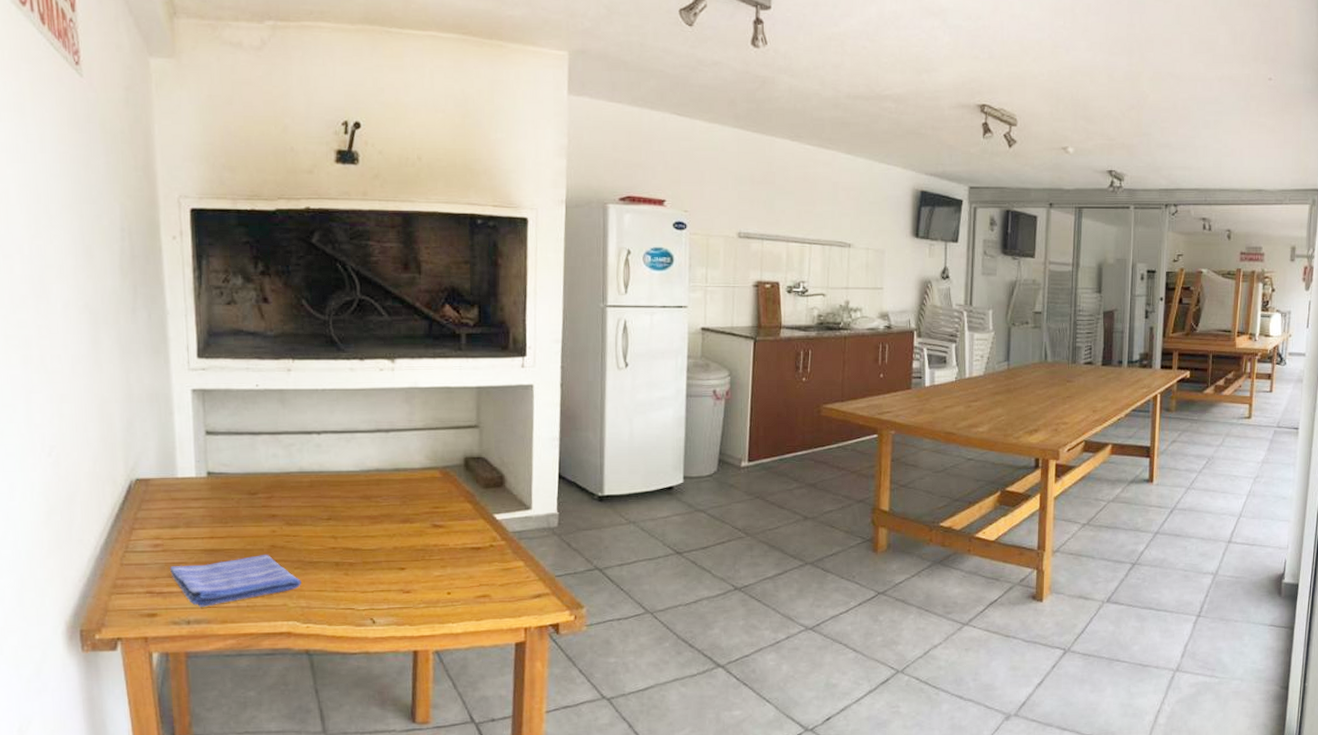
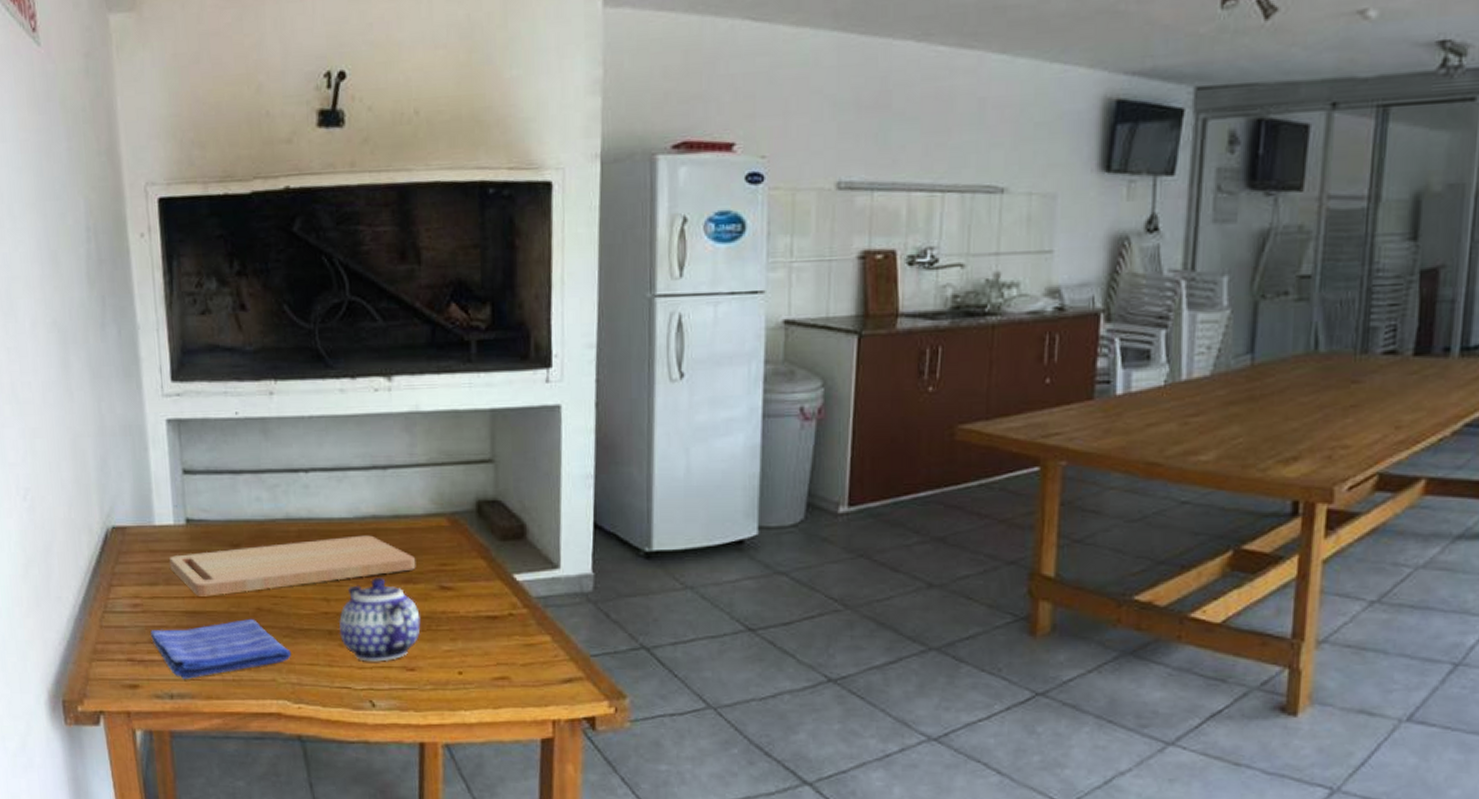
cutting board: none [190,485,413,537] -> present [169,535,416,597]
teapot: none [344,519,416,587] -> present [338,578,421,662]

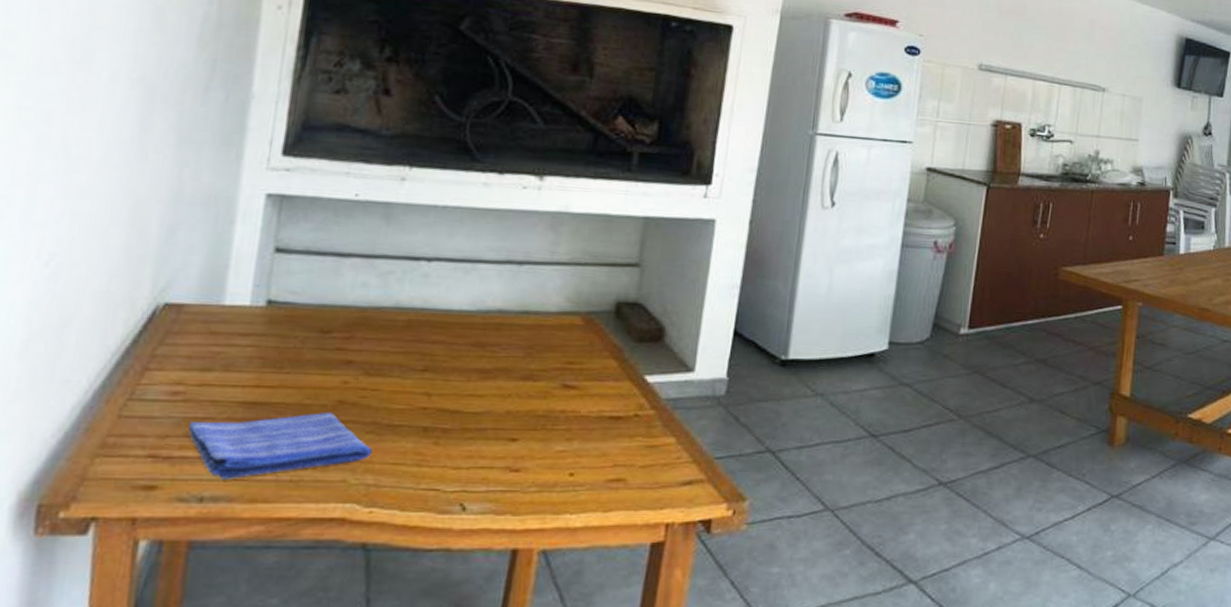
cutting board: present [169,535,416,597] -> none [234,329,541,386]
teapot: present [338,578,421,662] -> none [436,373,536,462]

